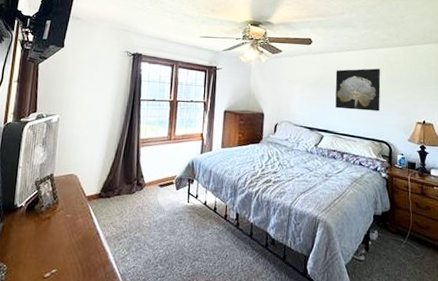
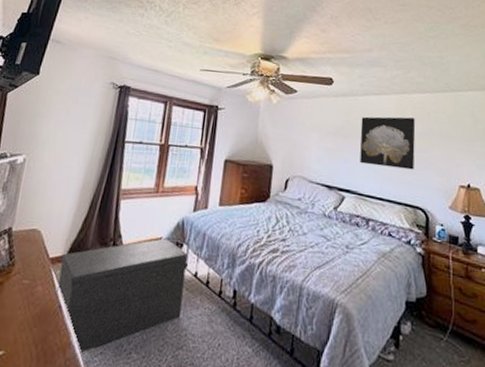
bench: none [94,176,199,268] -> present [57,238,188,353]

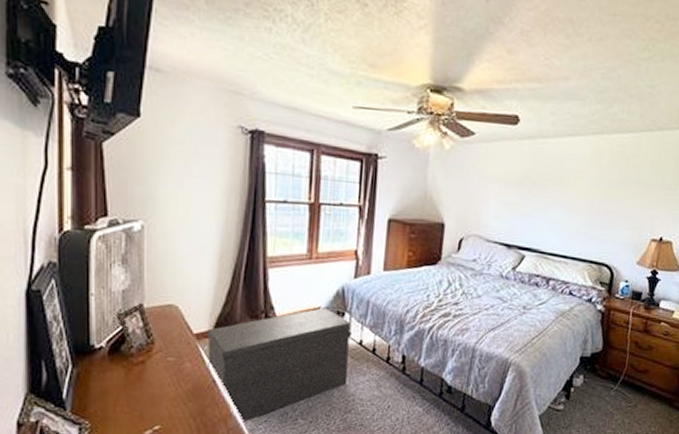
wall art: present [360,116,416,170] -> none [544,162,612,224]

